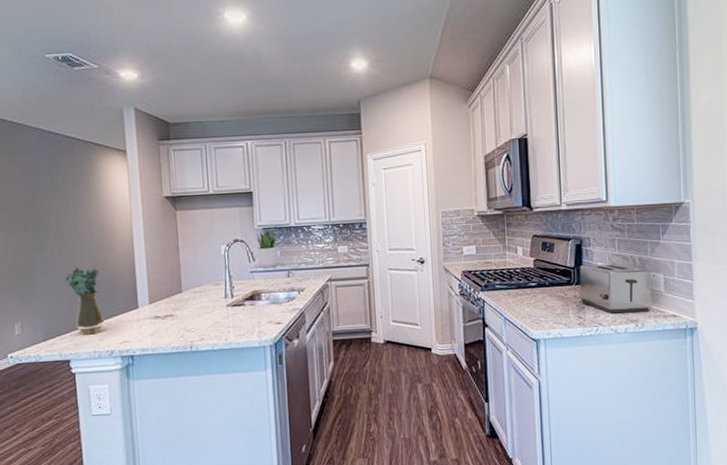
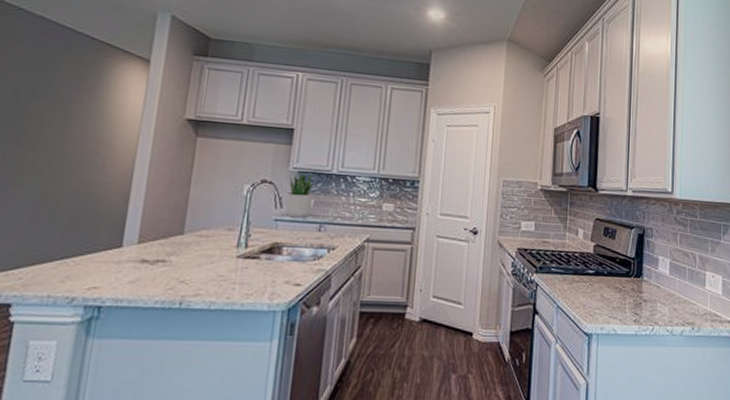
vase: present [65,266,105,336] -> none [31,185,81,275]
toaster: present [579,263,651,314] -> none [637,257,710,314]

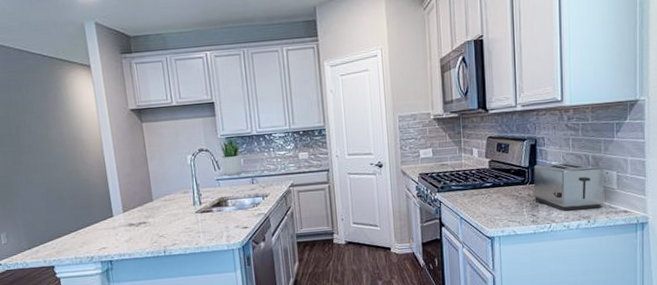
toaster: none [637,257,710,314] -> present [533,162,604,211]

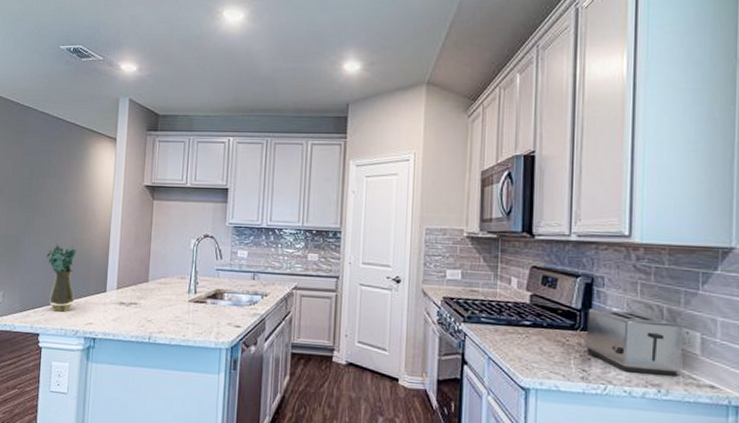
vase: none [43,178,83,244] -> present [46,243,77,313]
planter: present [220,136,244,176] -> none [225,226,247,268]

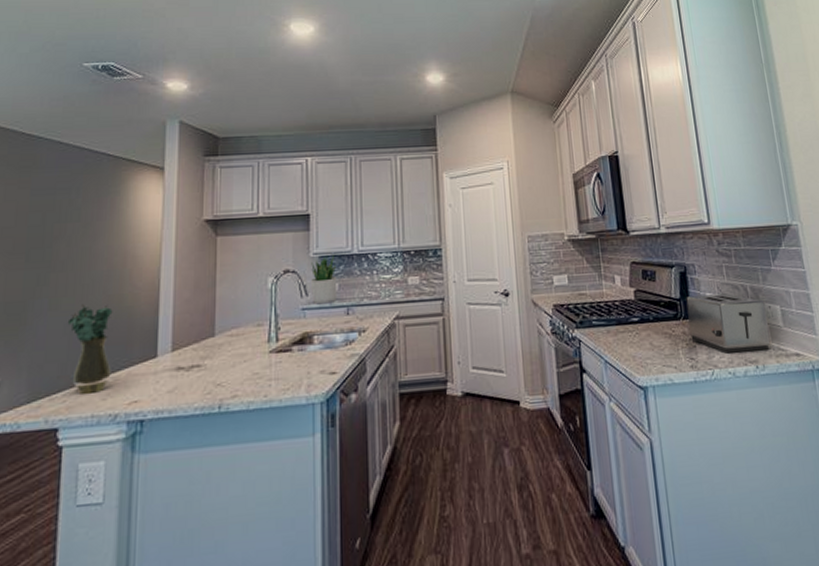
planter: none [225,226,247,268] -> present [311,255,338,305]

